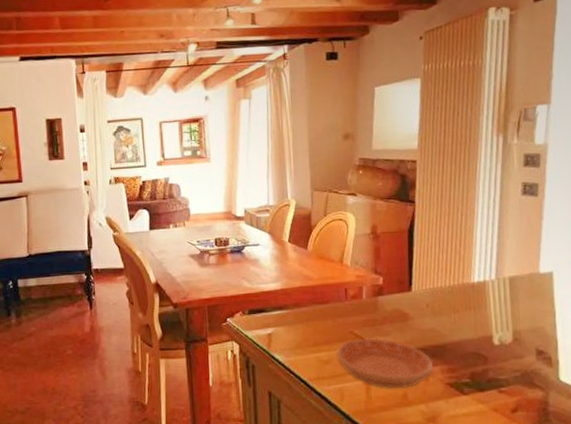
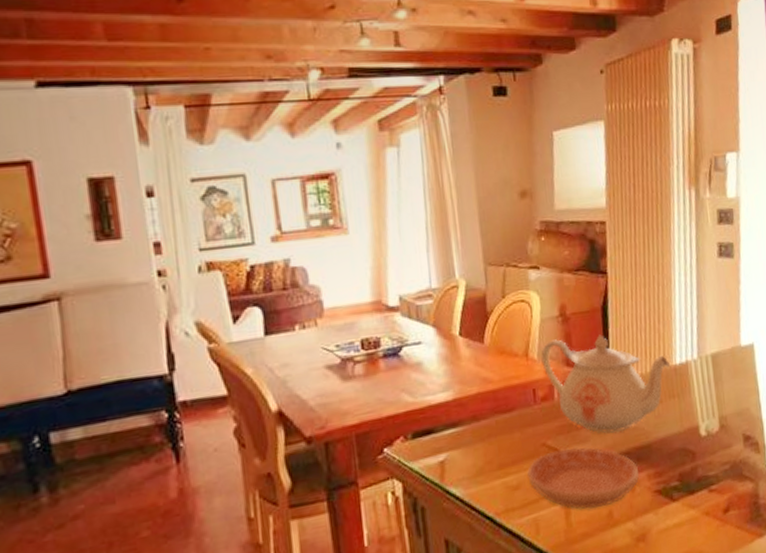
teapot: none [353,251,468,332] -> present [541,334,670,434]

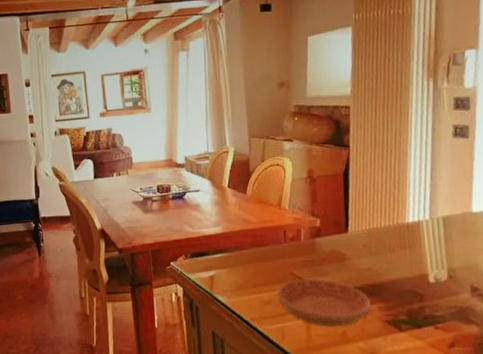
teapot: present [541,334,670,434] -> none [291,194,403,272]

